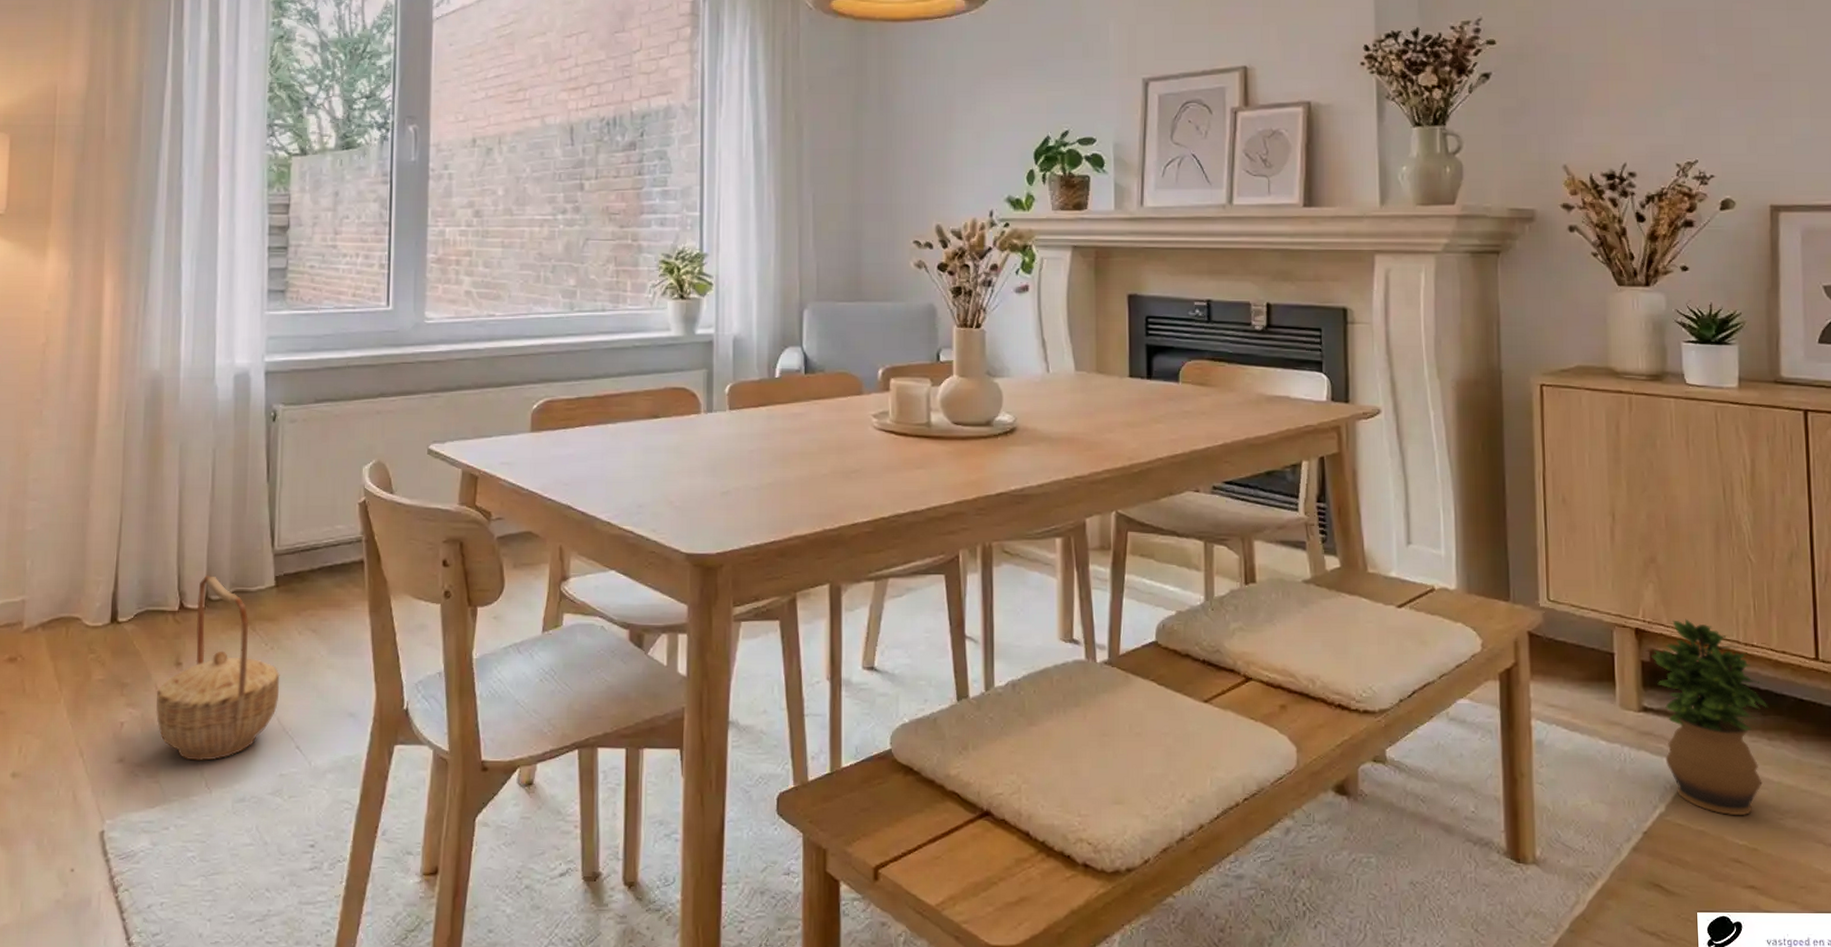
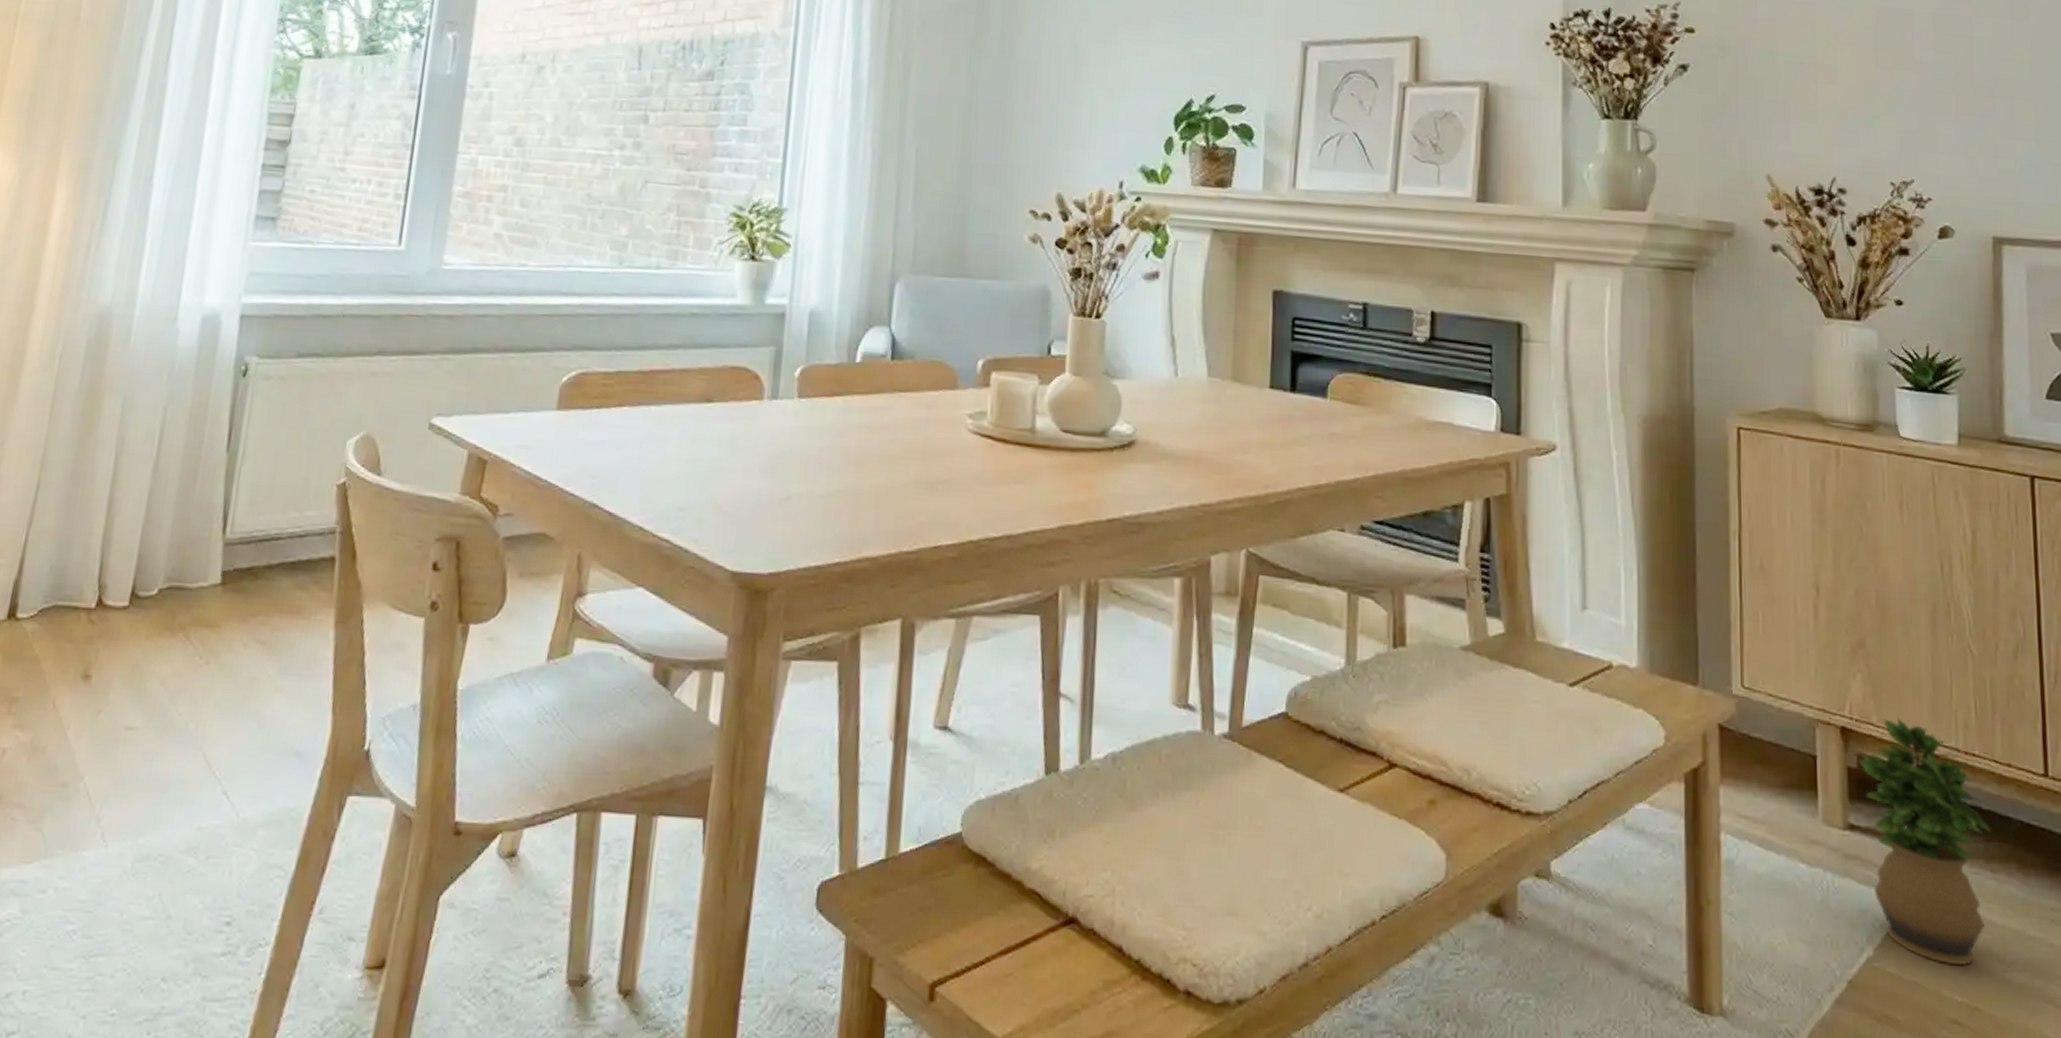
basket: present [155,574,280,761] -> none [49,564,214,805]

